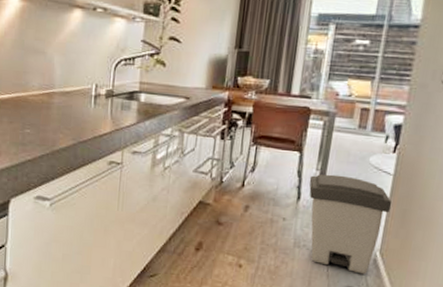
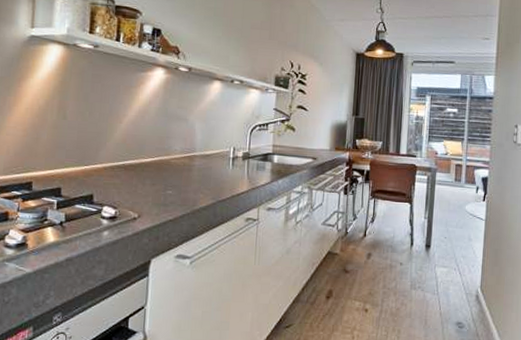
trash can: present [309,174,392,275] -> none [419,222,486,310]

